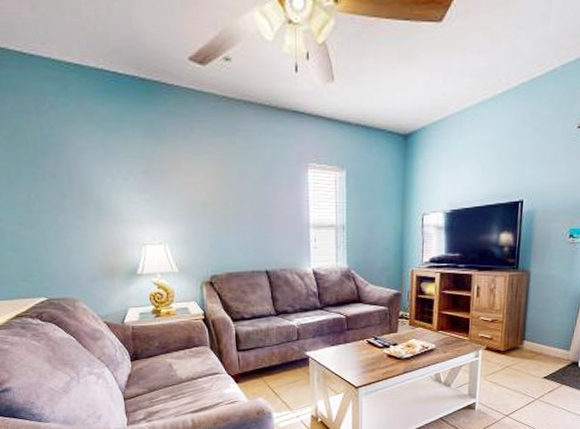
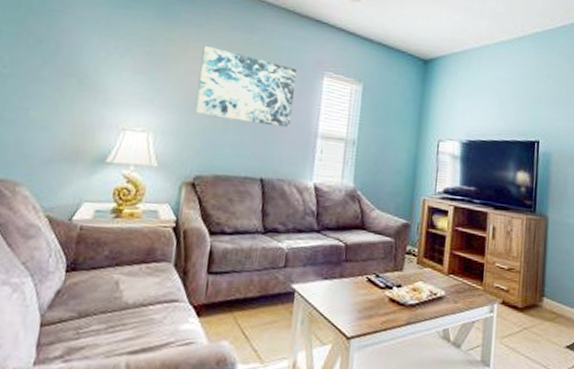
wall art: none [193,156,284,223] -> present [195,46,297,128]

